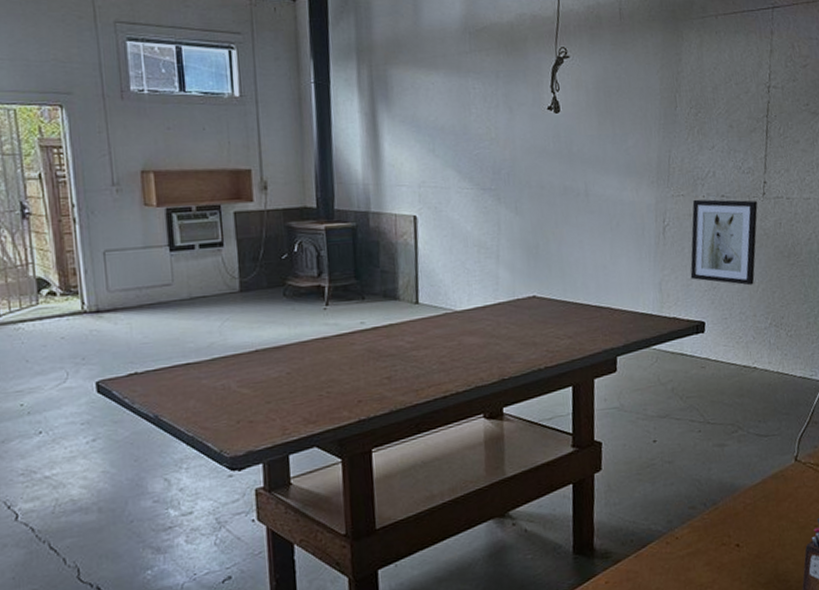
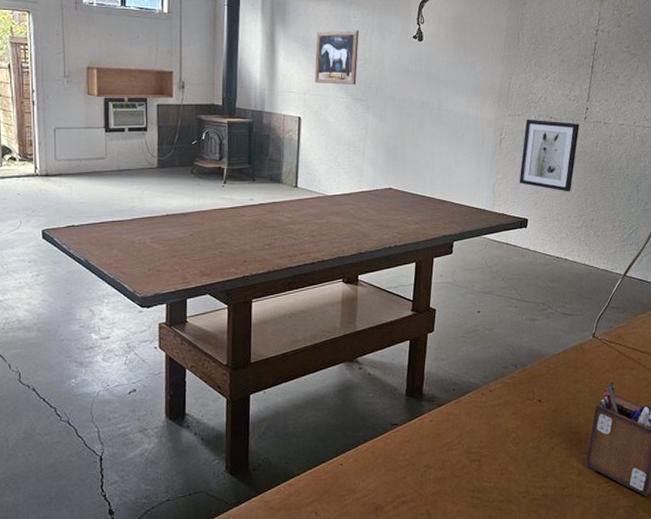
wall art: none [428,103,483,173] -> present [314,29,359,85]

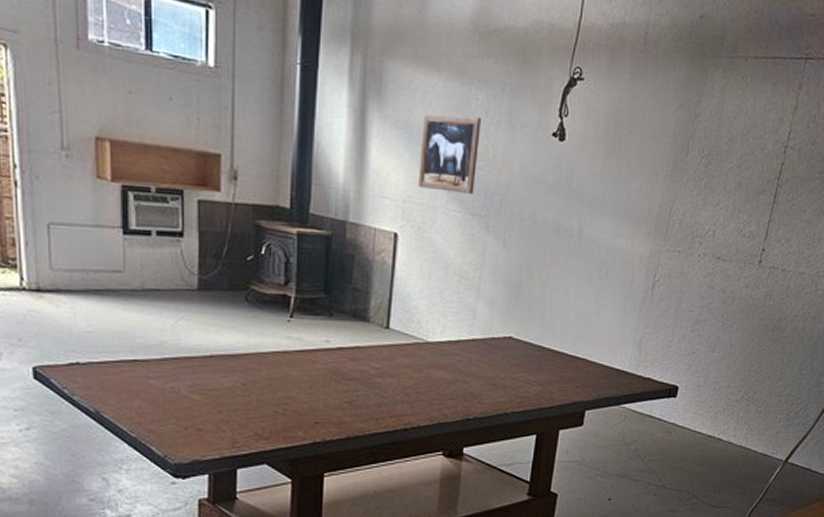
wall art: present [519,119,580,192] -> none [672,257,753,356]

